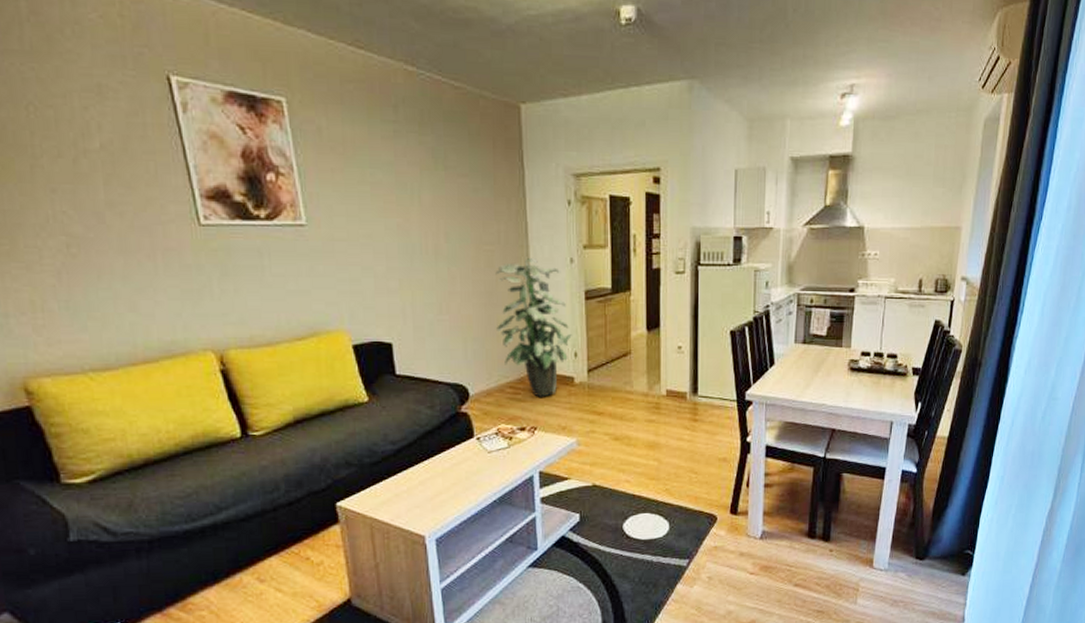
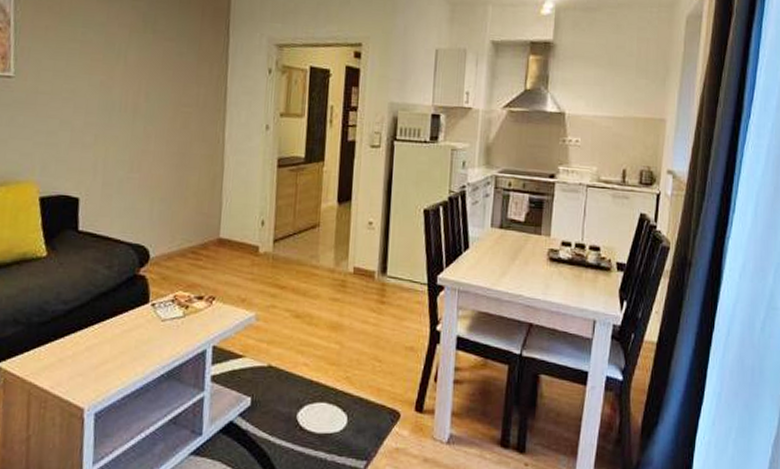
indoor plant: present [495,258,572,397] -> none [185,122,261,265]

